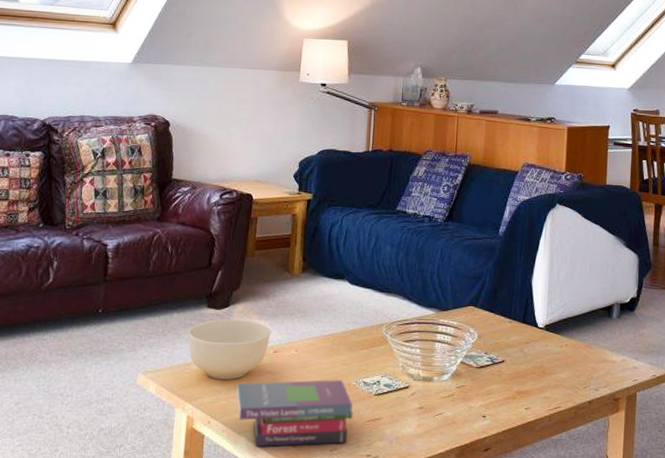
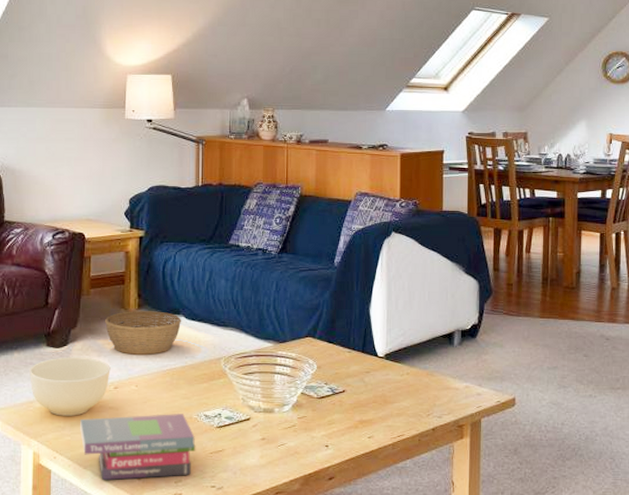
basket: none [268,274,346,319] -> present [105,311,182,355]

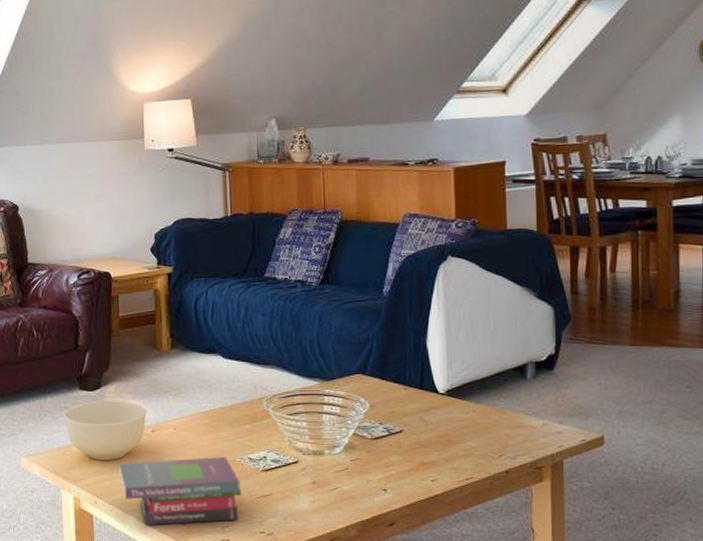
basket: present [105,311,182,355] -> none [138,350,219,396]

